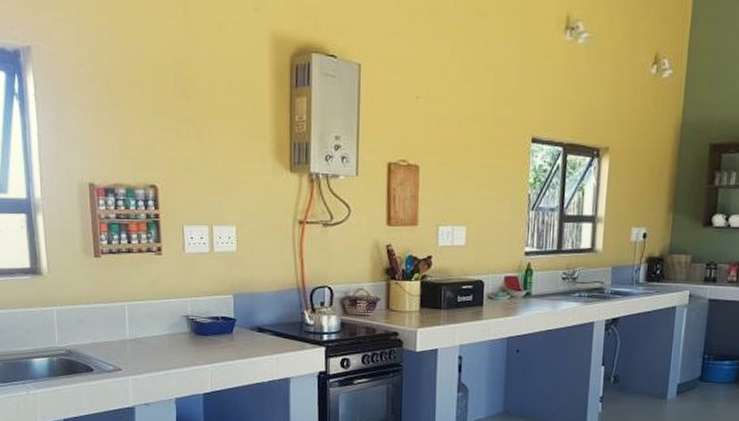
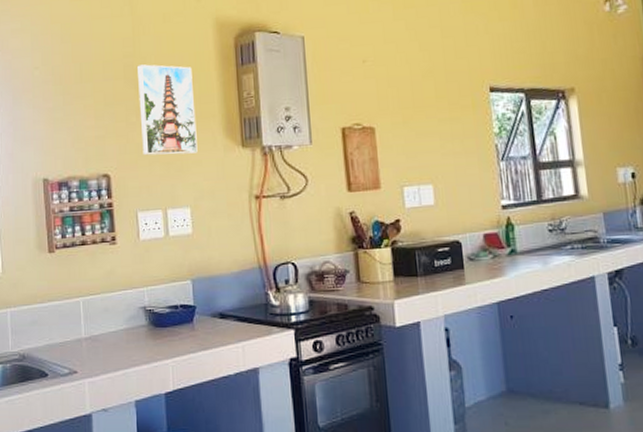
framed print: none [188,74,246,173] -> present [136,64,198,156]

